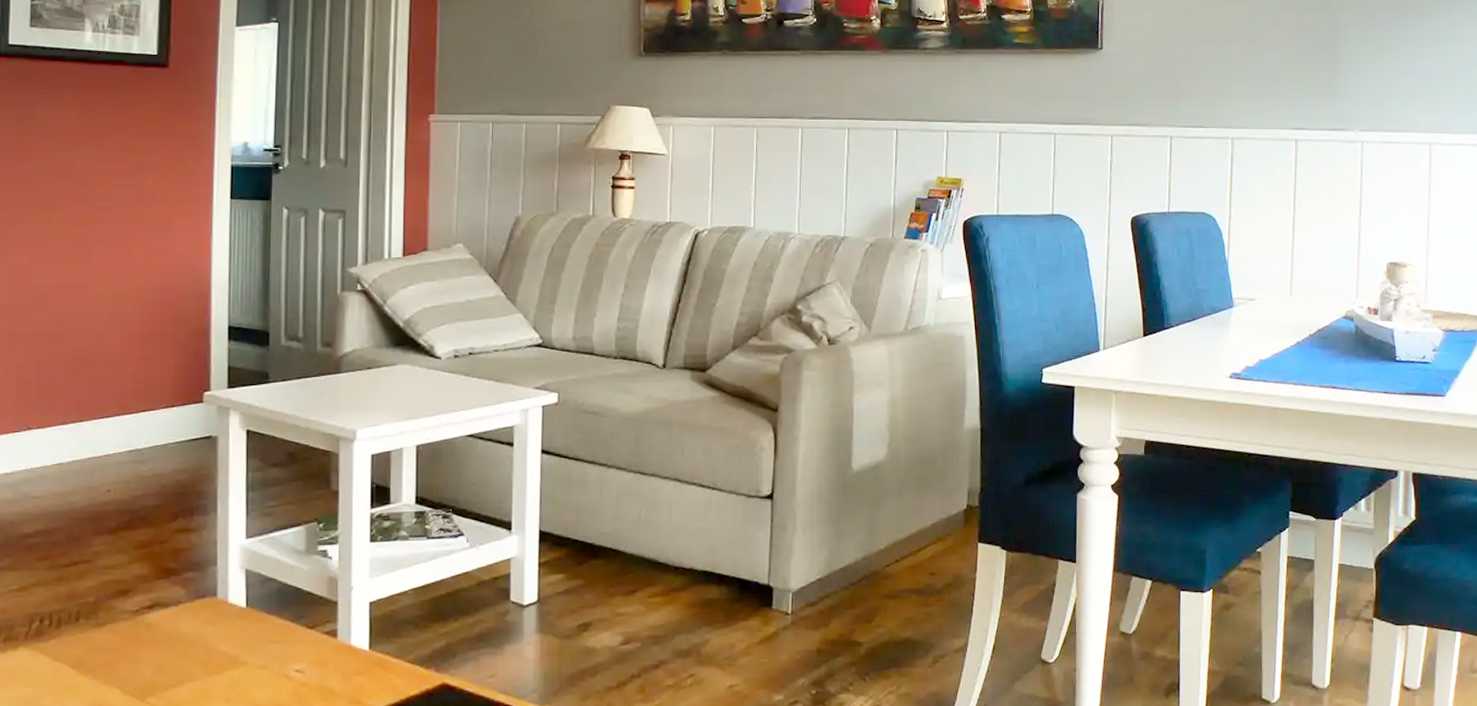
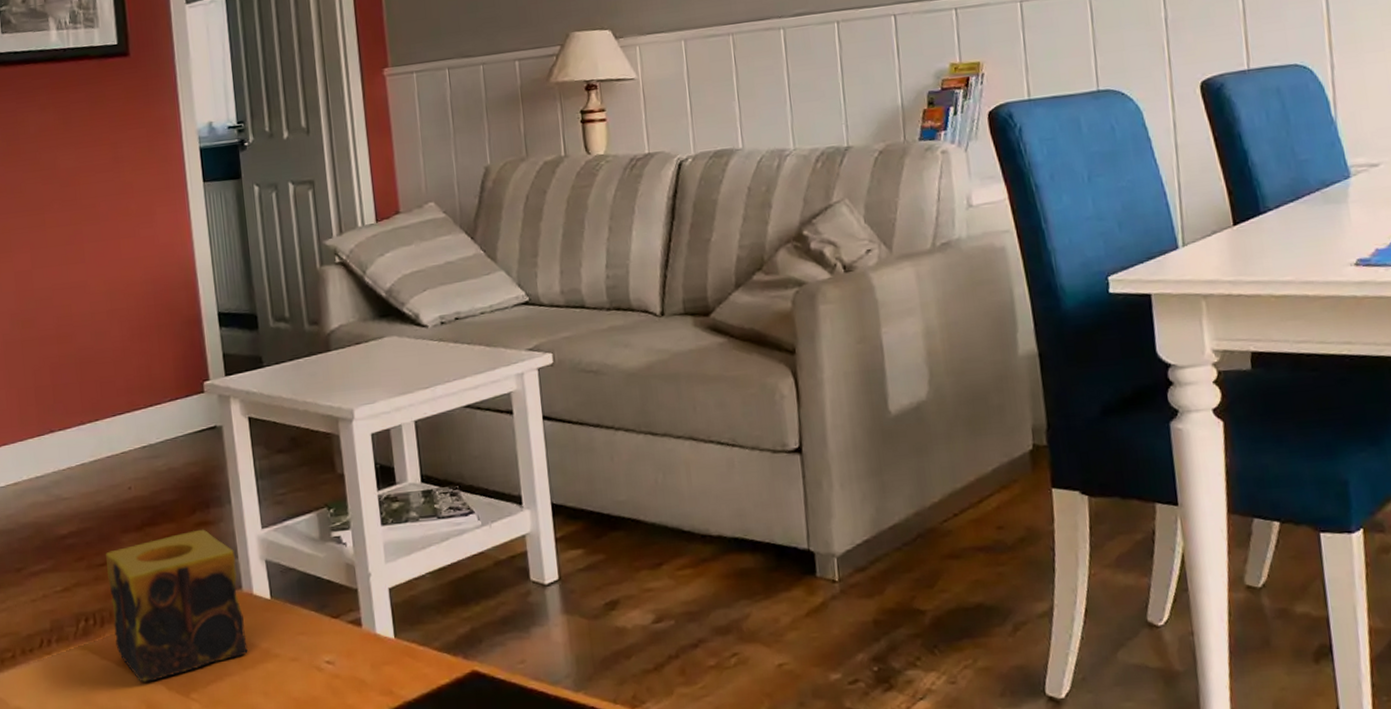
candle: none [71,536,215,685] -> present [105,529,248,682]

